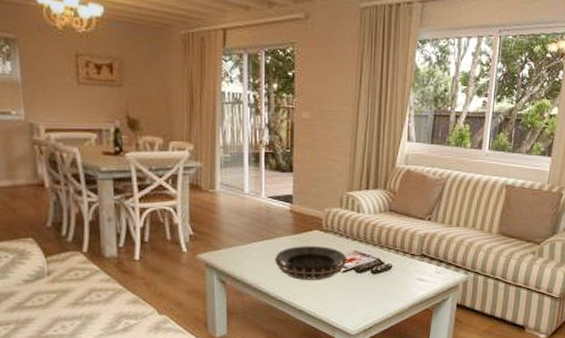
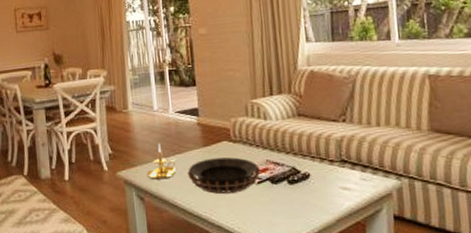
candle holder: none [230,228,264,264] -> present [146,144,177,180]

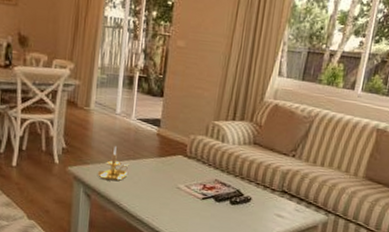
decorative bowl: present [187,157,261,195] -> none [137,169,208,205]

